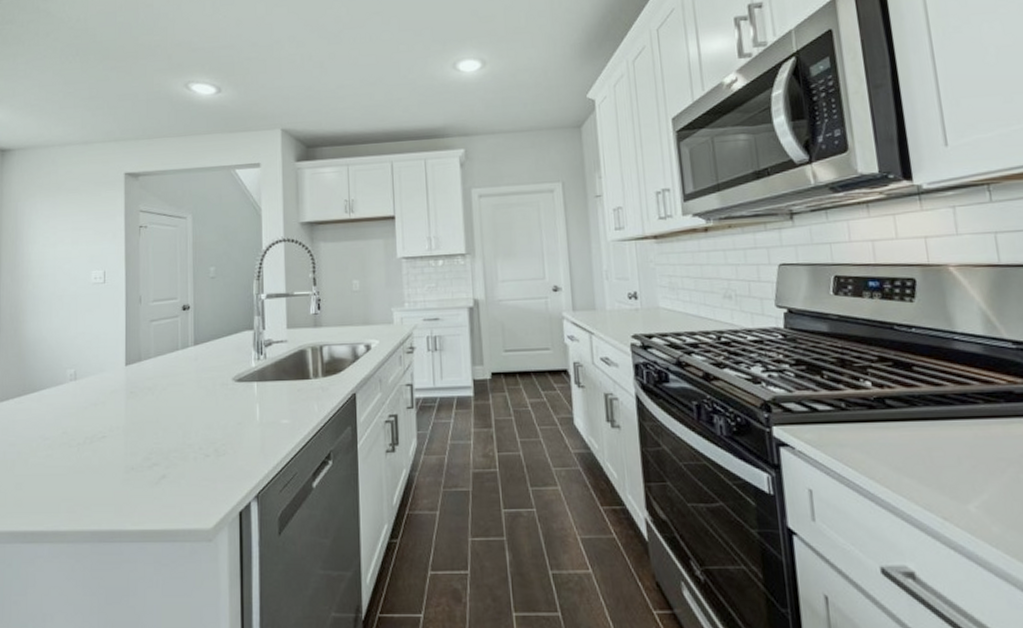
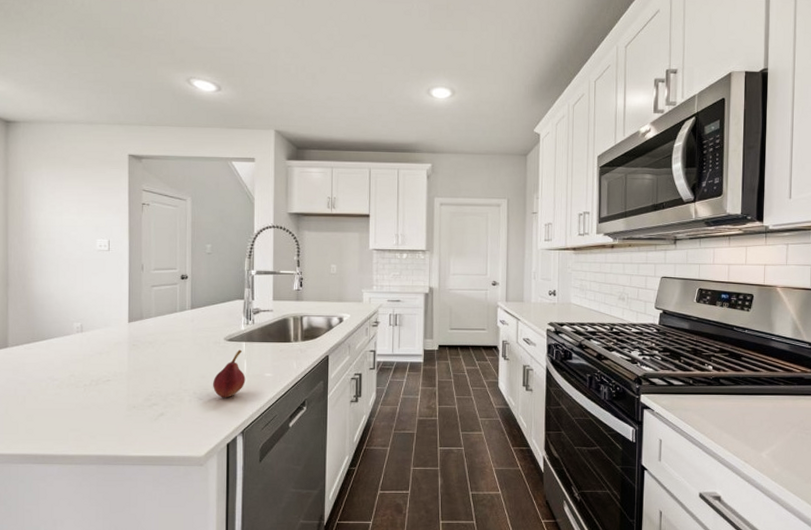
fruit: none [221,391,259,453] -> present [213,349,246,398]

